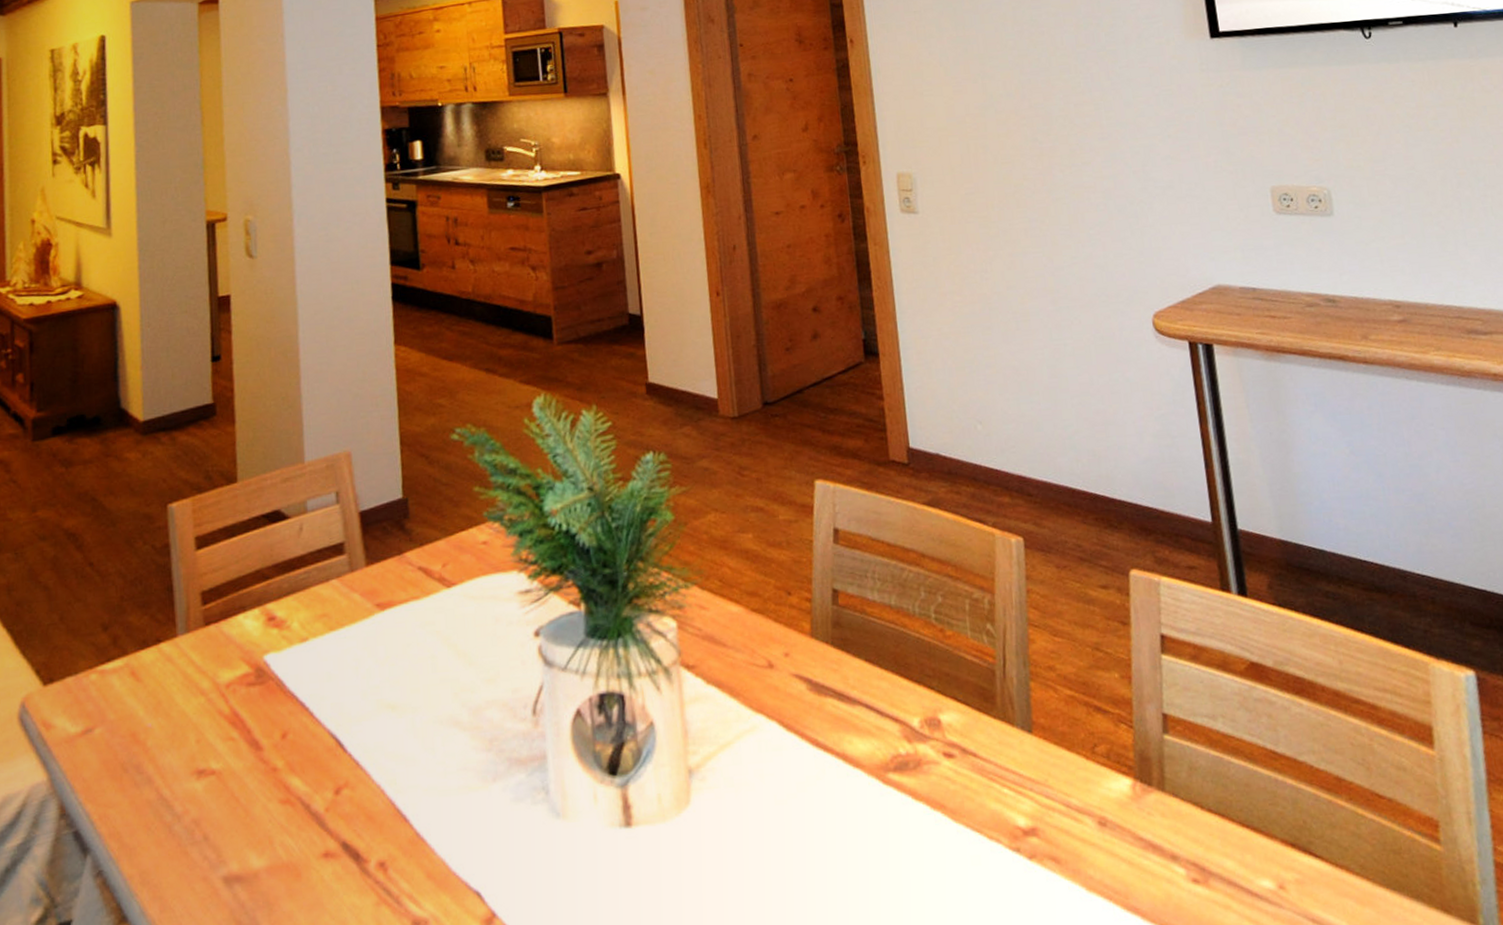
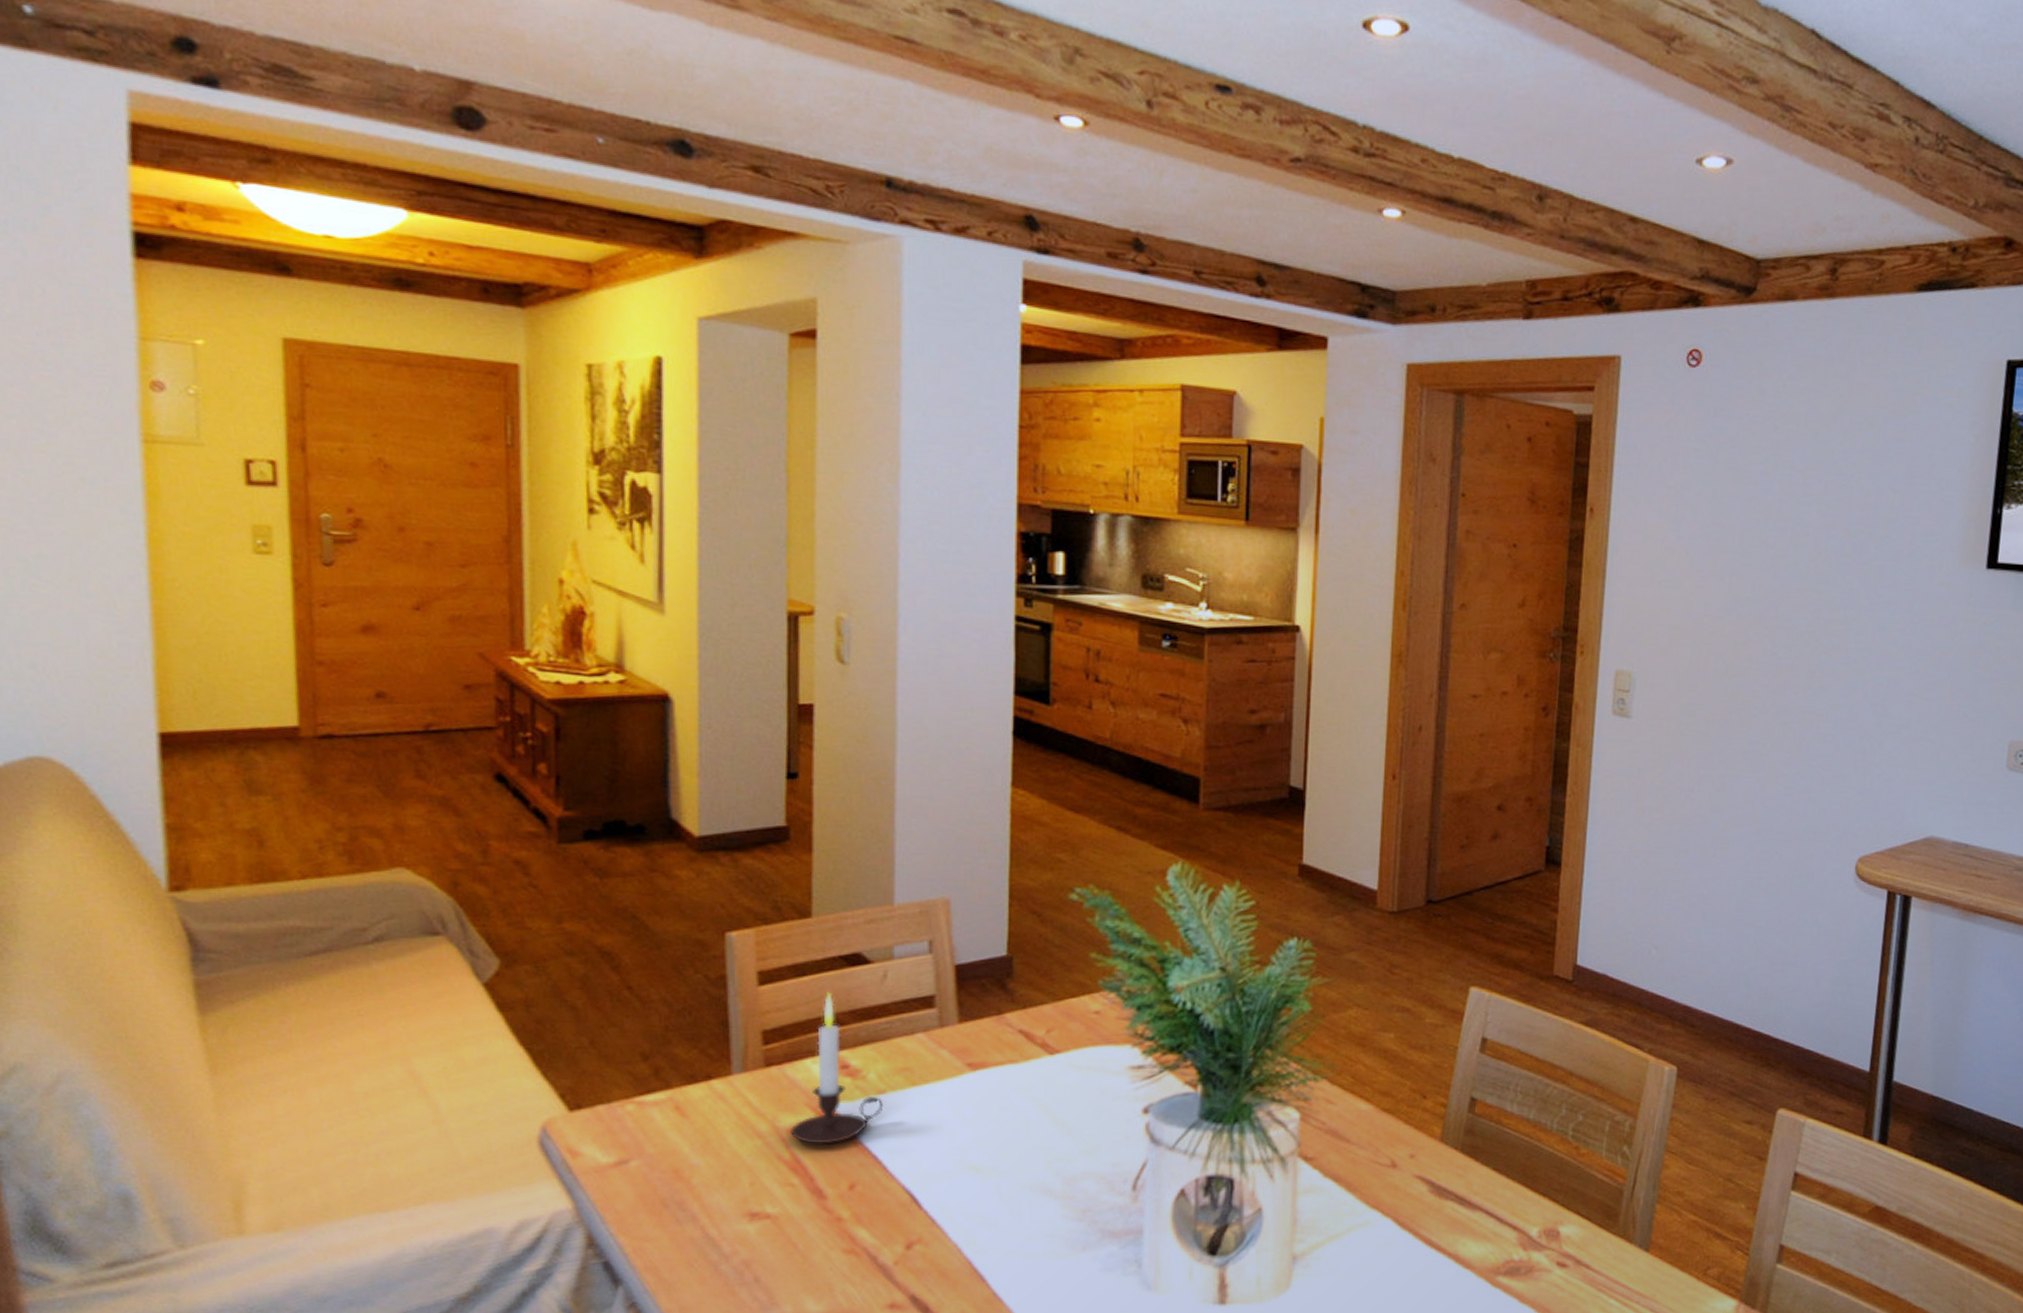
candle: none [228,549,307,697] -> present [789,991,884,1144]

